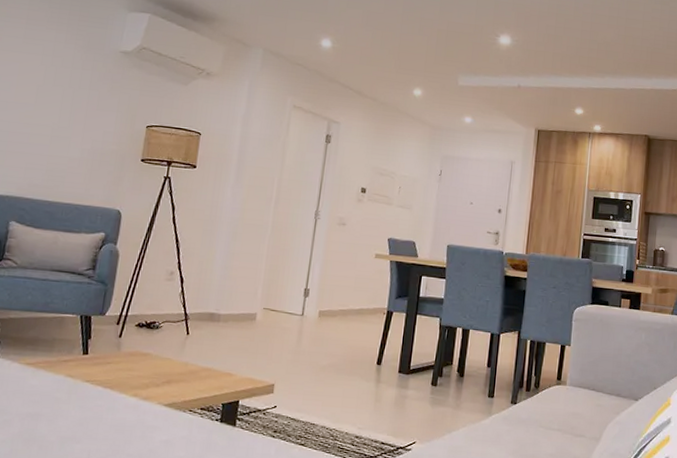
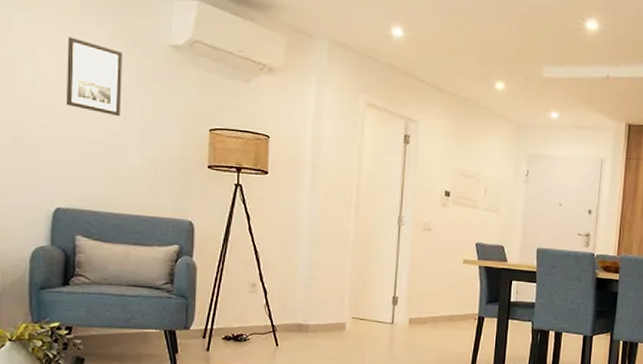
wall art: none [19,42,77,113] -> present [65,37,122,117]

